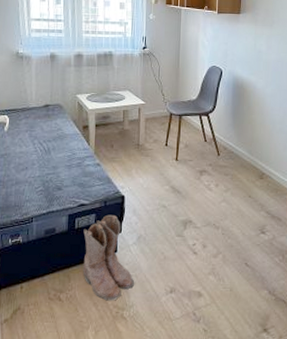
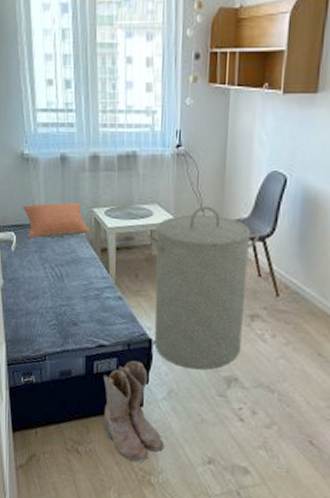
pillow: none [16,91,75,121] -> present [23,202,91,239]
laundry hamper: none [120,91,204,217] -> present [146,206,259,370]

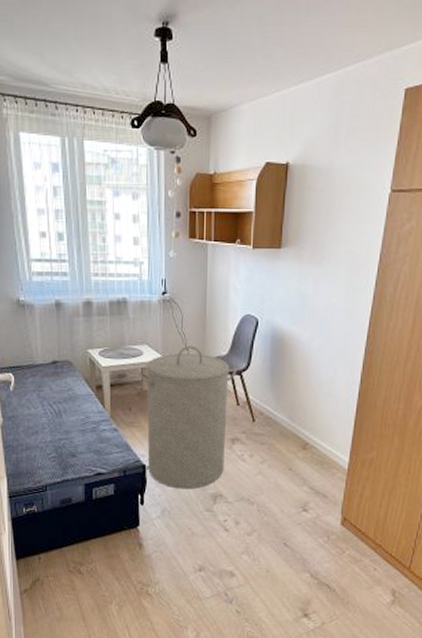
pillow: present [23,202,91,239] -> none [20,345,86,379]
boots: present [103,360,164,463] -> none [102,485,159,577]

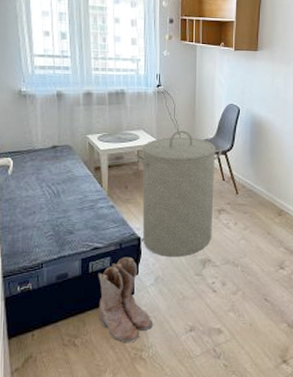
boots: none [102,485,159,577] -> present [98,256,152,344]

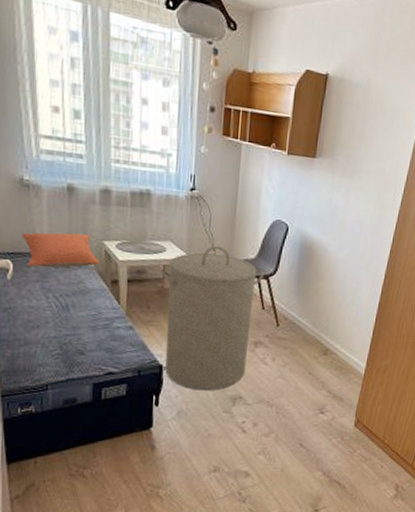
pillow: none [20,131,85,163] -> present [22,232,101,269]
boots: present [98,256,152,344] -> none [111,385,172,479]

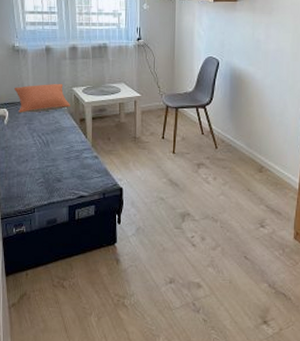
laundry hamper: present [158,246,264,391] -> none [116,83,201,209]

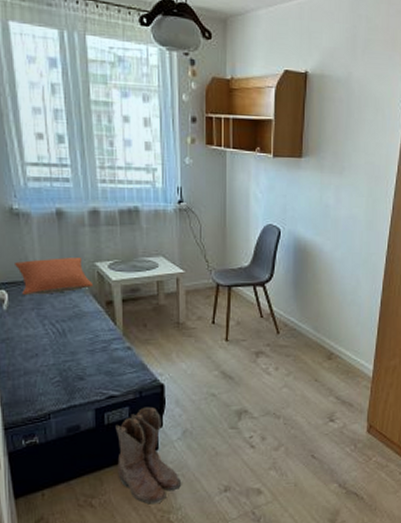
boots: none [84,206,134,290] -> present [115,406,181,505]

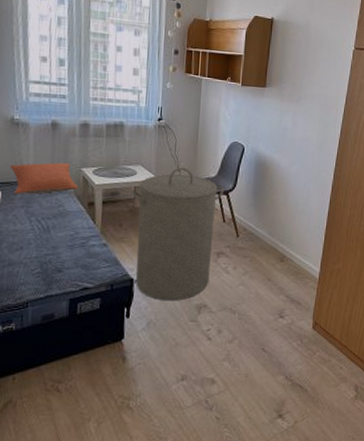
boots: present [115,406,181,505] -> none [85,299,142,391]
laundry hamper: none [152,257,259,408] -> present [130,167,224,301]

